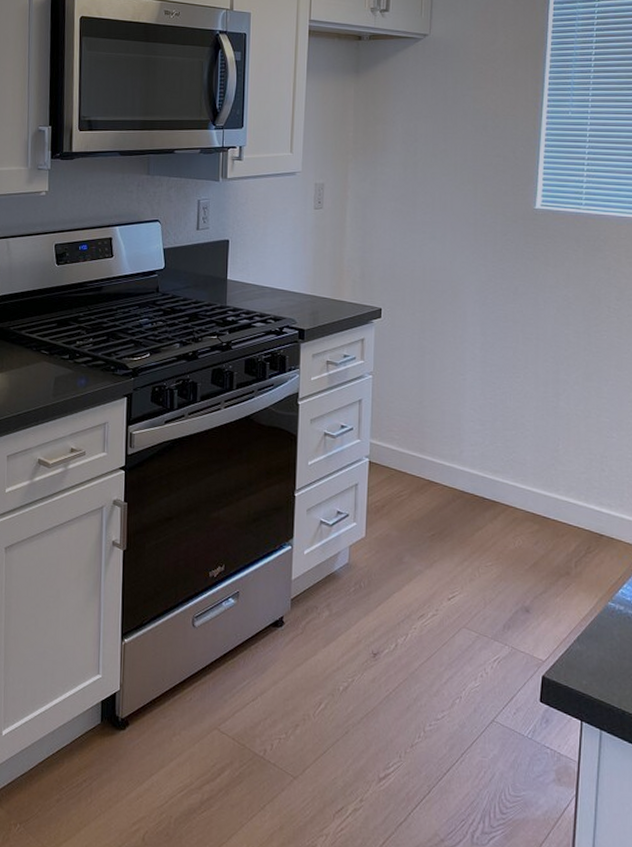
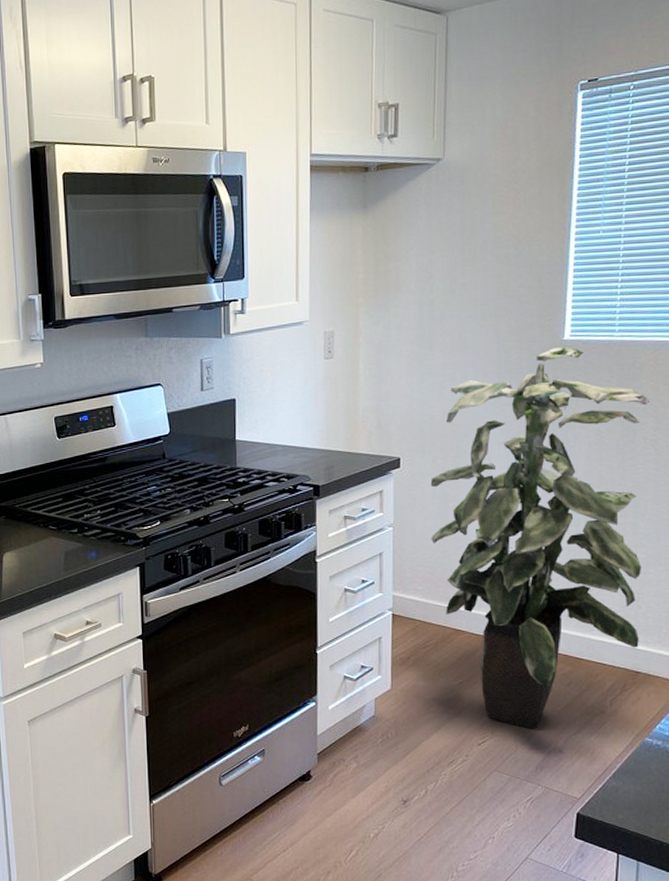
indoor plant: none [408,216,614,587] -> present [430,347,651,729]

